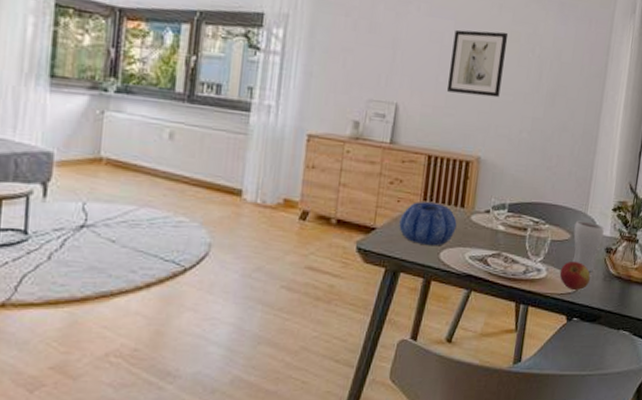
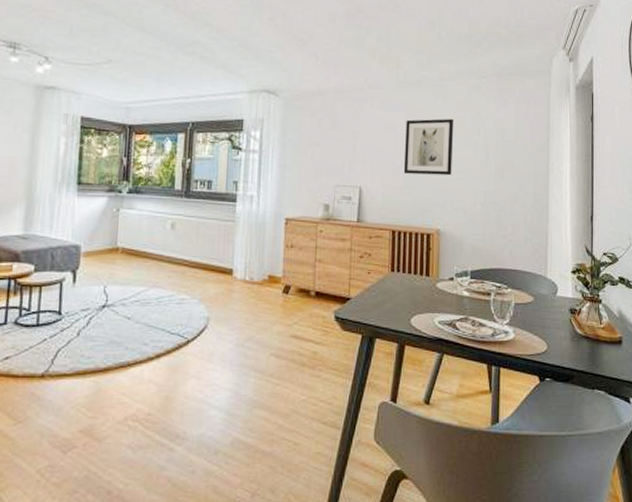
decorative bowl: present [399,202,457,246] -> none [371,273,424,313]
apple: present [559,261,590,291] -> none [527,322,558,352]
drinking glass: present [572,220,604,272] -> none [536,284,566,333]

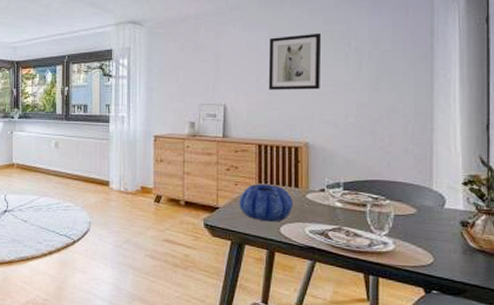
decorative bowl: none [371,273,424,313] -> present [239,184,293,222]

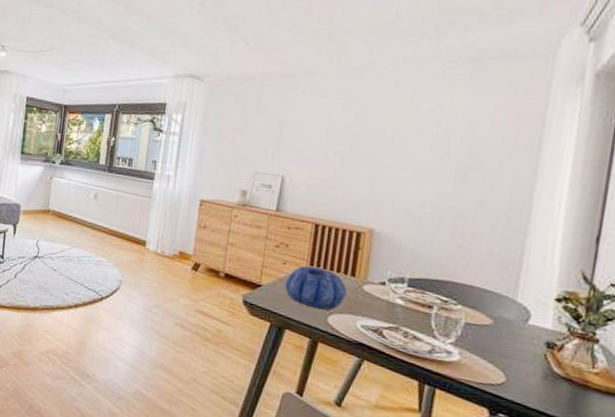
wall art: present [268,32,322,90] -> none [335,108,407,172]

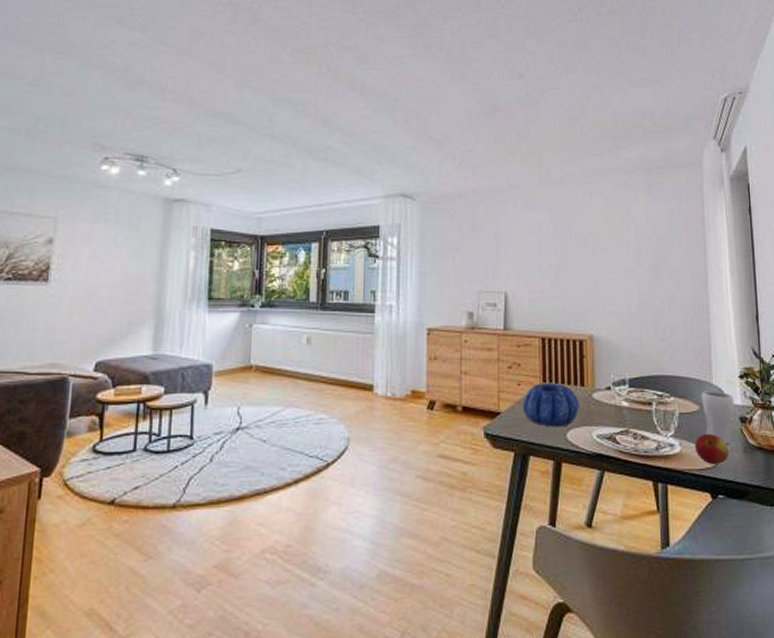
apple: none [477,349,523,384] -> present [694,433,729,466]
drinking glass: none [496,306,543,367] -> present [701,391,734,445]

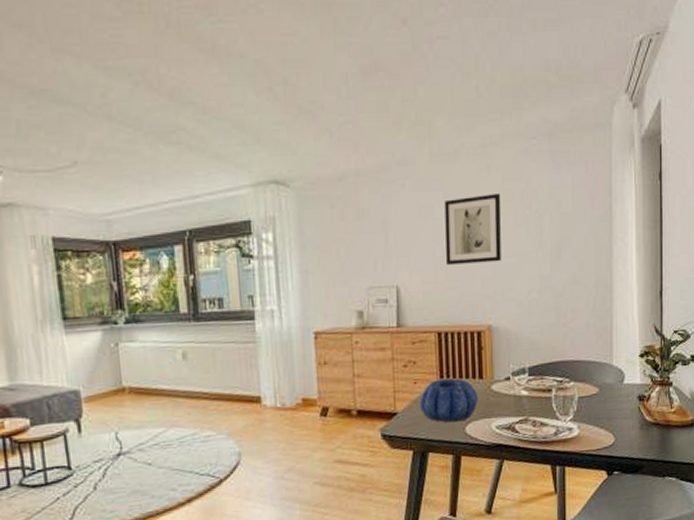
wall art: none [550,216,603,277] -> present [444,192,501,265]
apple: present [694,433,729,466] -> none [592,414,625,445]
drinking glass: present [701,391,734,445] -> none [601,371,633,424]

